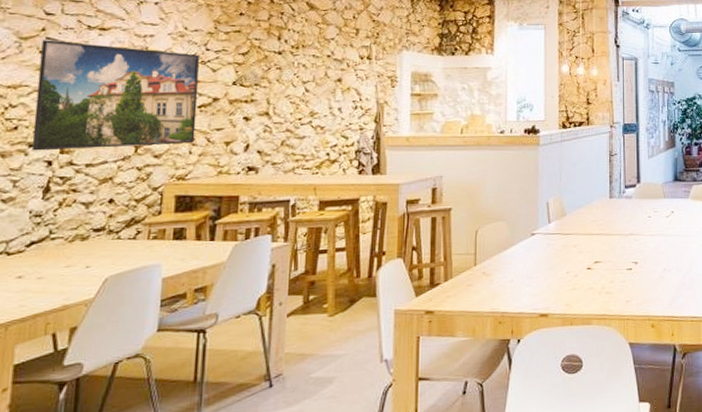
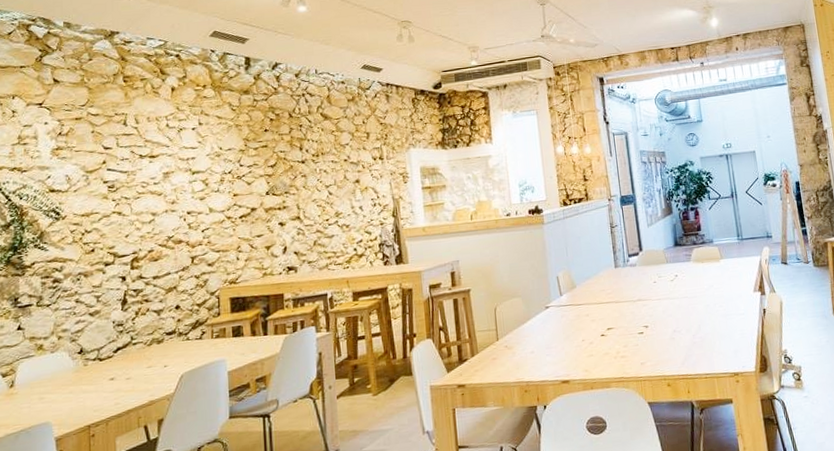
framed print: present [31,40,200,151] -> none [104,170,240,269]

